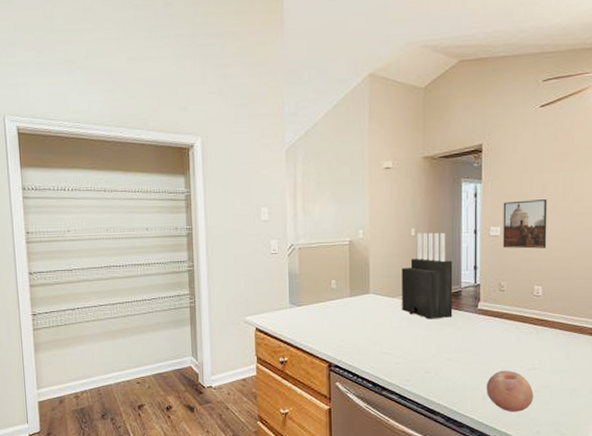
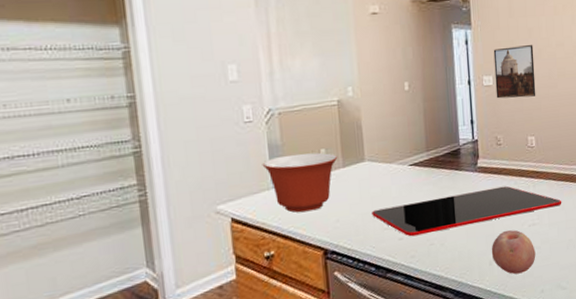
mixing bowl: none [282,282,346,330] -> present [262,152,338,213]
cutting board: none [373,329,568,363] -> present [372,185,562,237]
knife block: present [401,232,453,319] -> none [397,85,453,184]

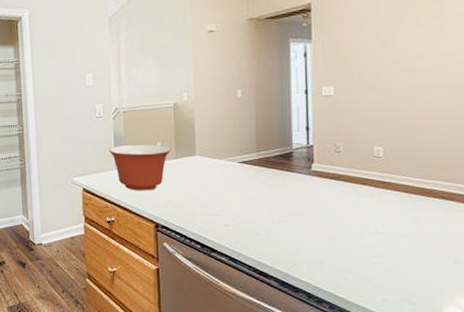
cutting board: present [372,185,562,237] -> none [200,191,415,225]
fruit: present [491,230,536,275] -> none [323,234,378,278]
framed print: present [493,45,536,99] -> none [336,57,387,108]

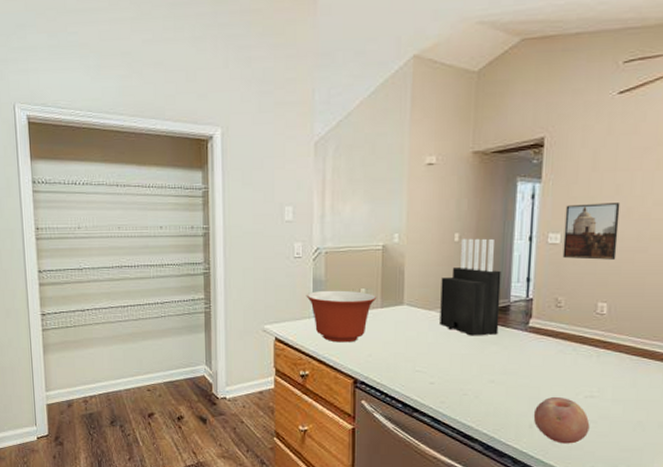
knife block: none [228,93,284,181] -> present [440,238,501,336]
fruit: none [323,234,378,278] -> present [533,396,590,444]
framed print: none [336,57,387,108] -> present [562,203,621,260]

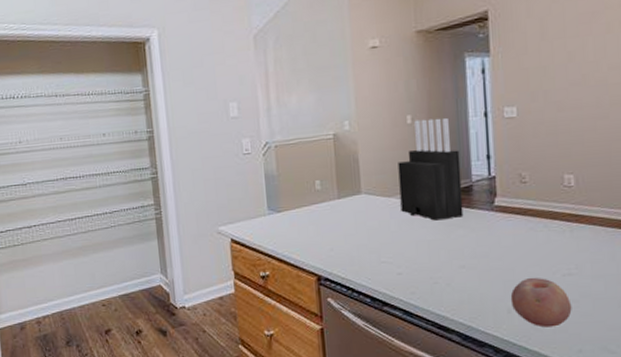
mixing bowl: present [306,290,377,343] -> none [259,183,333,239]
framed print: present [562,203,621,260] -> none [518,70,577,132]

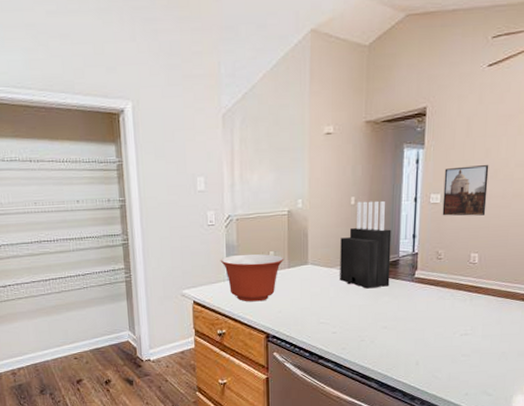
mixing bowl: none [259,183,333,239] -> present [220,253,284,302]
fruit: present [510,277,572,328] -> none [419,336,465,376]
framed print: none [518,70,577,132] -> present [442,165,489,216]

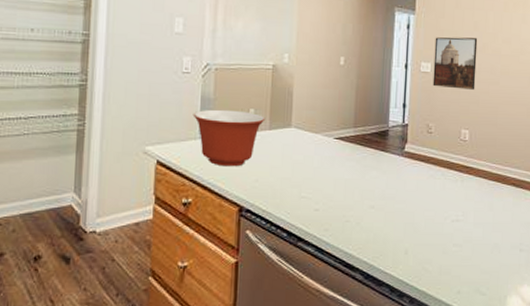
knife block: present [340,200,392,289] -> none [325,62,381,161]

